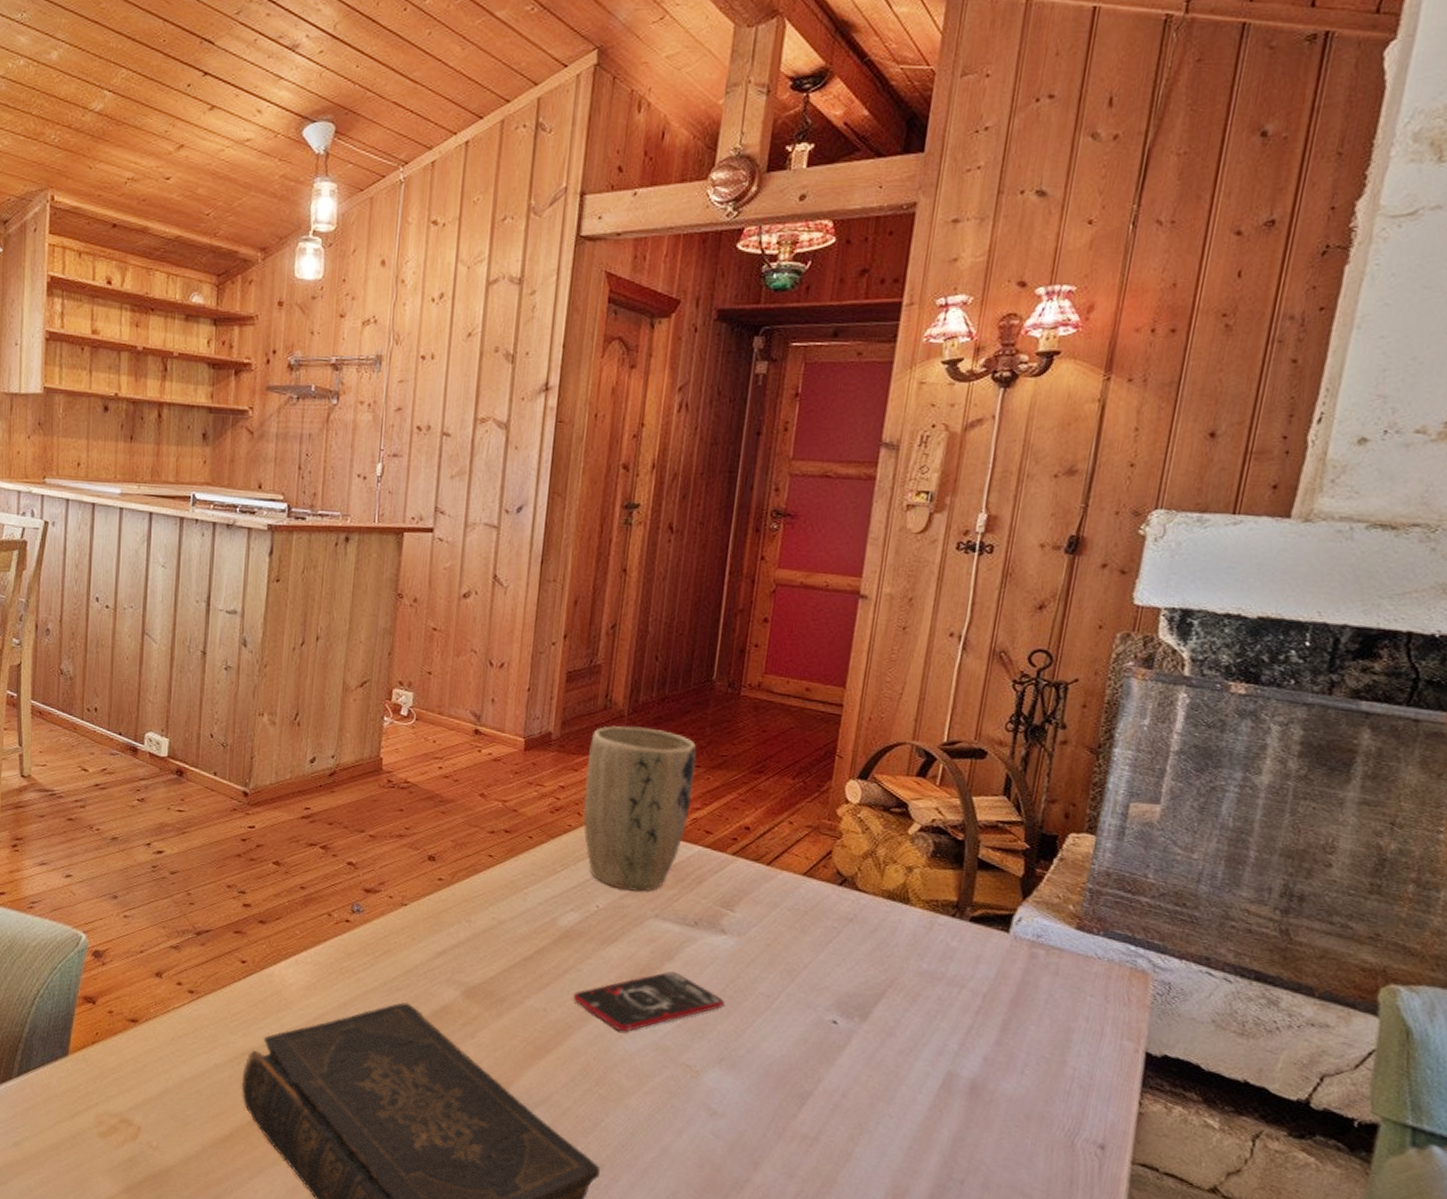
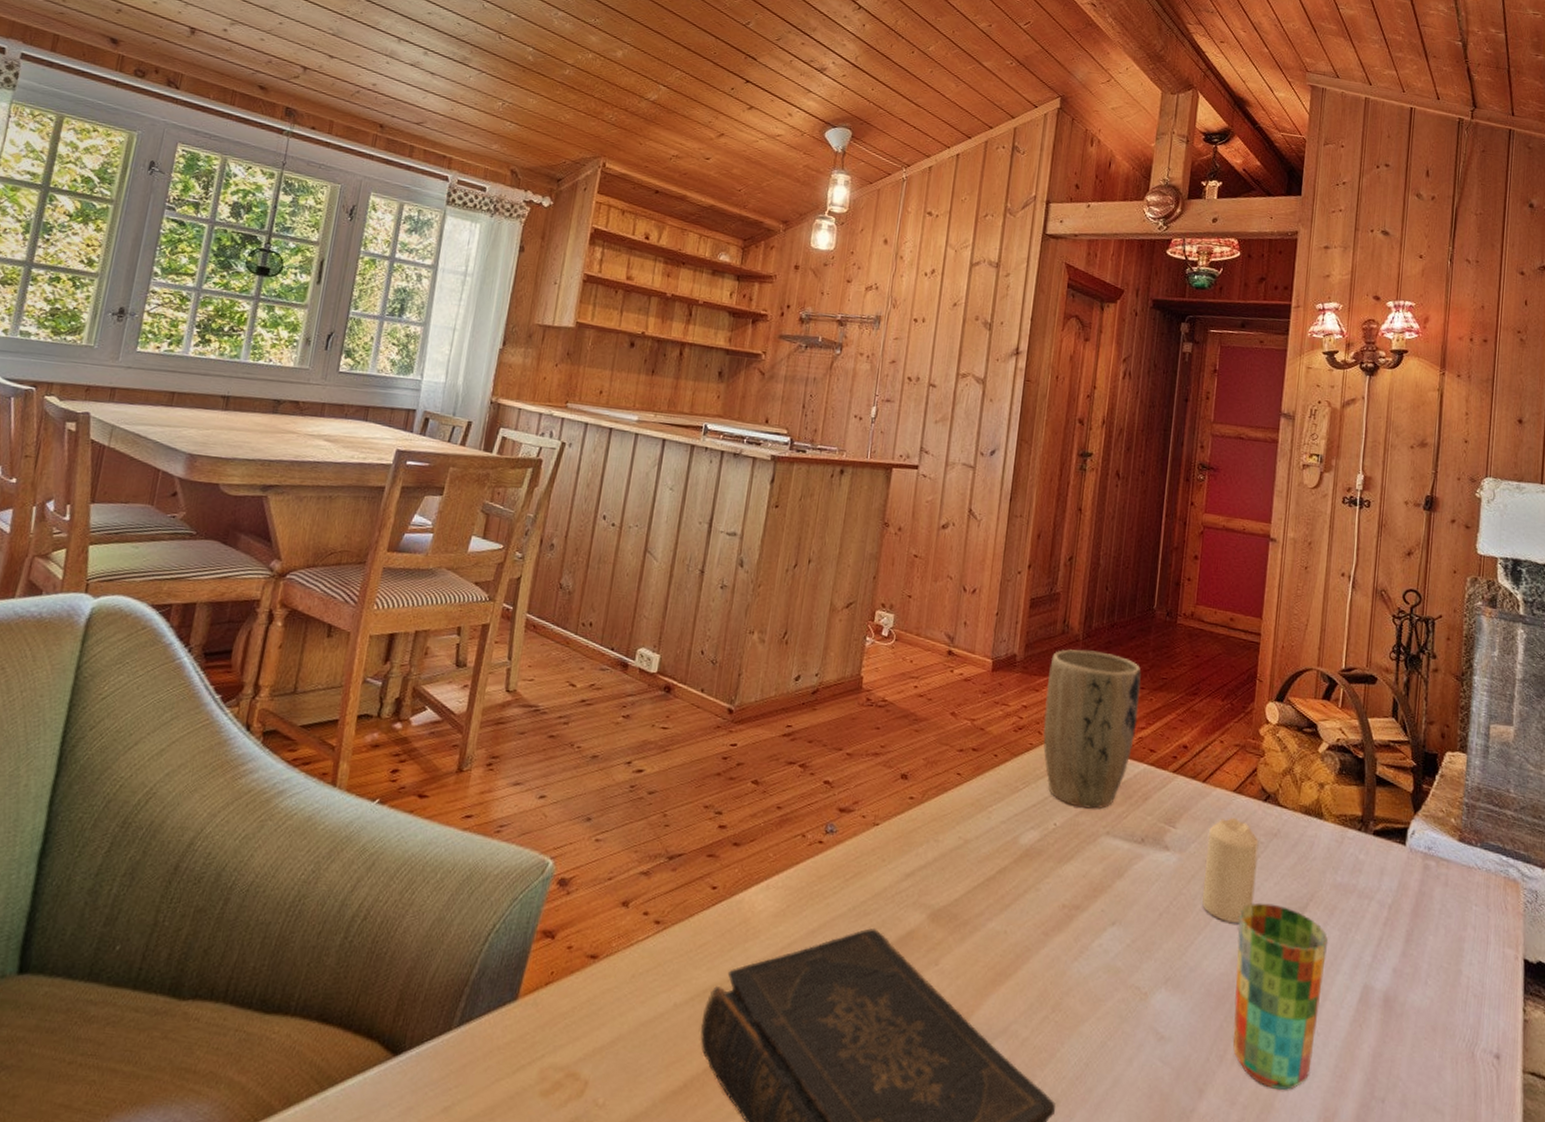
smartphone: present [572,971,724,1032] -> none [1031,889,1169,954]
candle: none [763,901,831,1007] -> present [1202,817,1259,923]
cup: none [793,988,908,1168] -> present [1232,902,1328,1090]

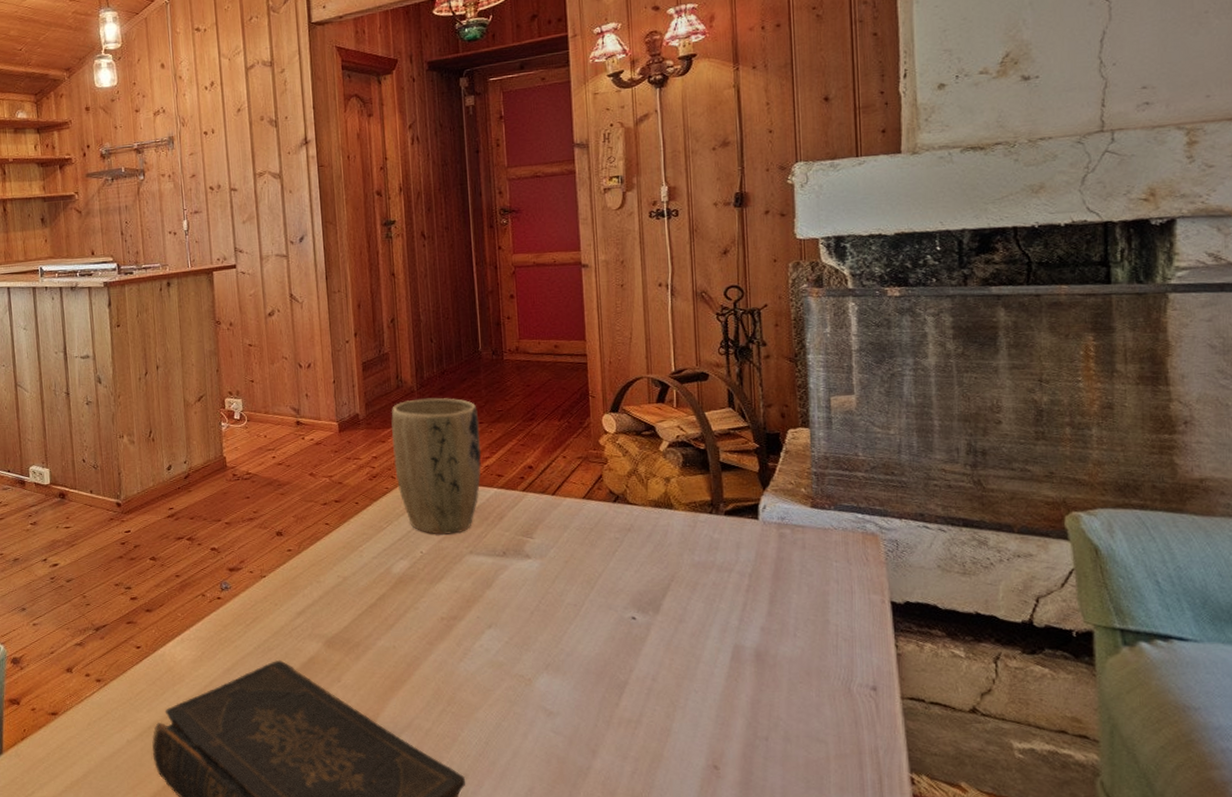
candle: present [1202,817,1259,923] -> none [565,520,617,610]
cup: present [1232,902,1328,1090] -> none [605,589,694,742]

